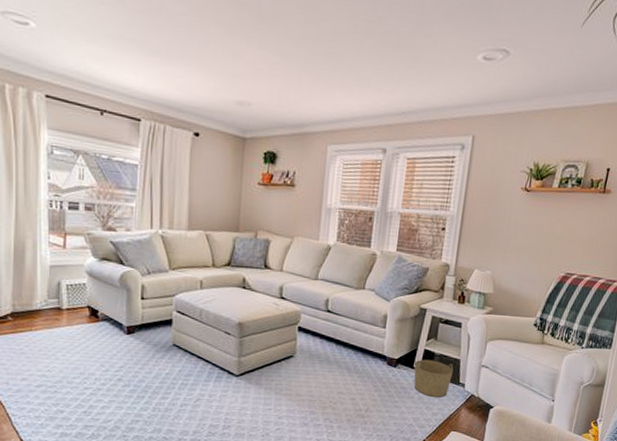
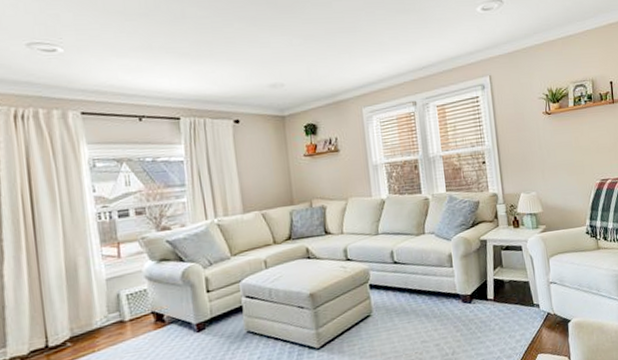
basket: present [414,359,454,397] -> none [487,287,526,325]

